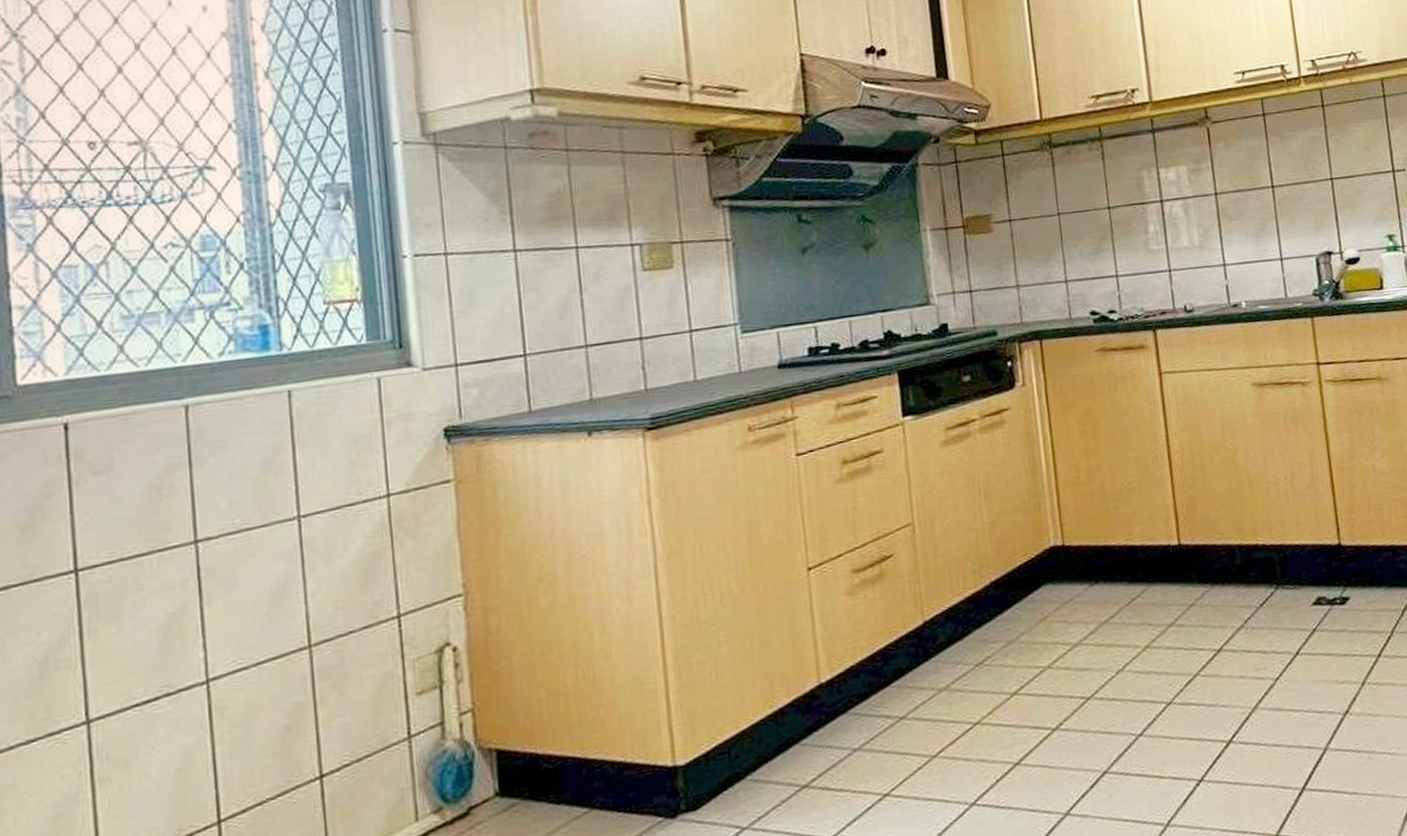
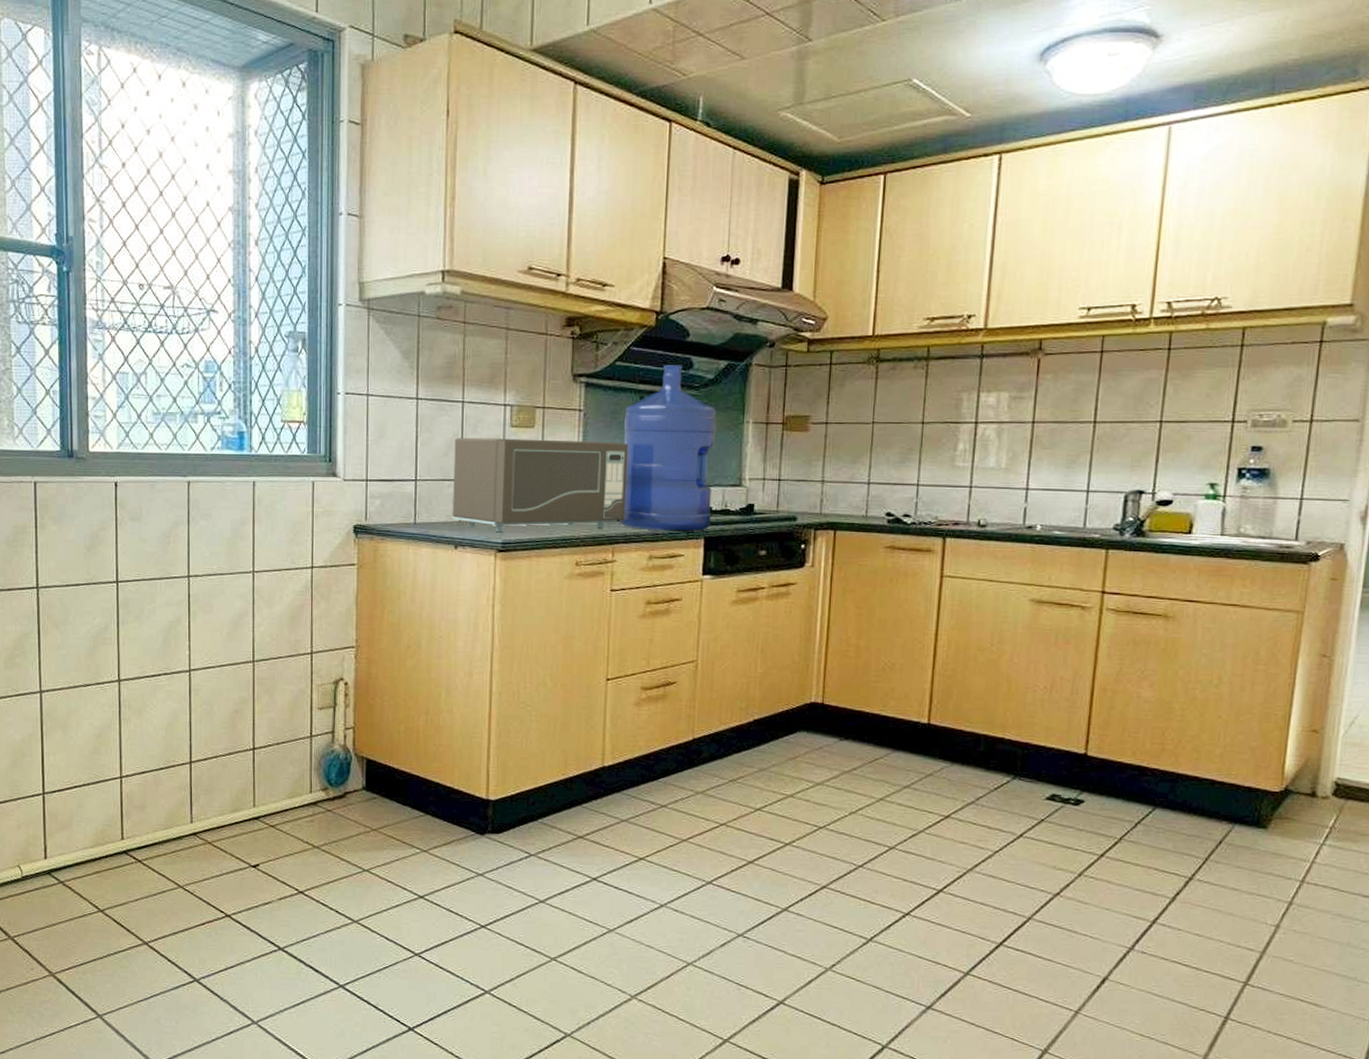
microwave: none [571,272,800,406] -> present [452,437,629,533]
water jug: none [781,173,903,374] -> present [619,365,717,531]

